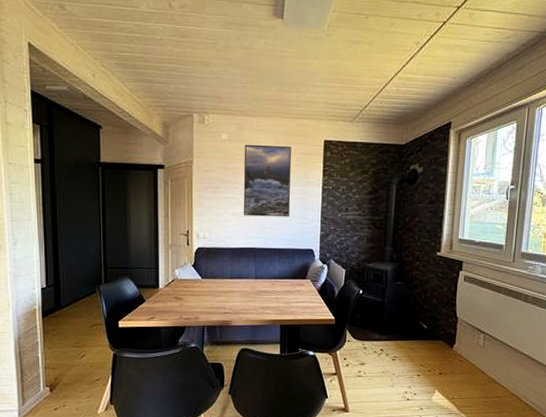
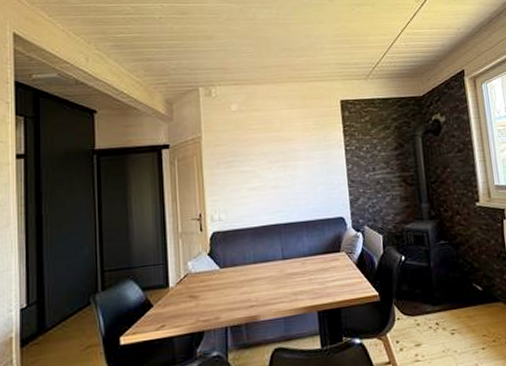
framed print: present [243,144,291,217] -> none [256,110,314,190]

